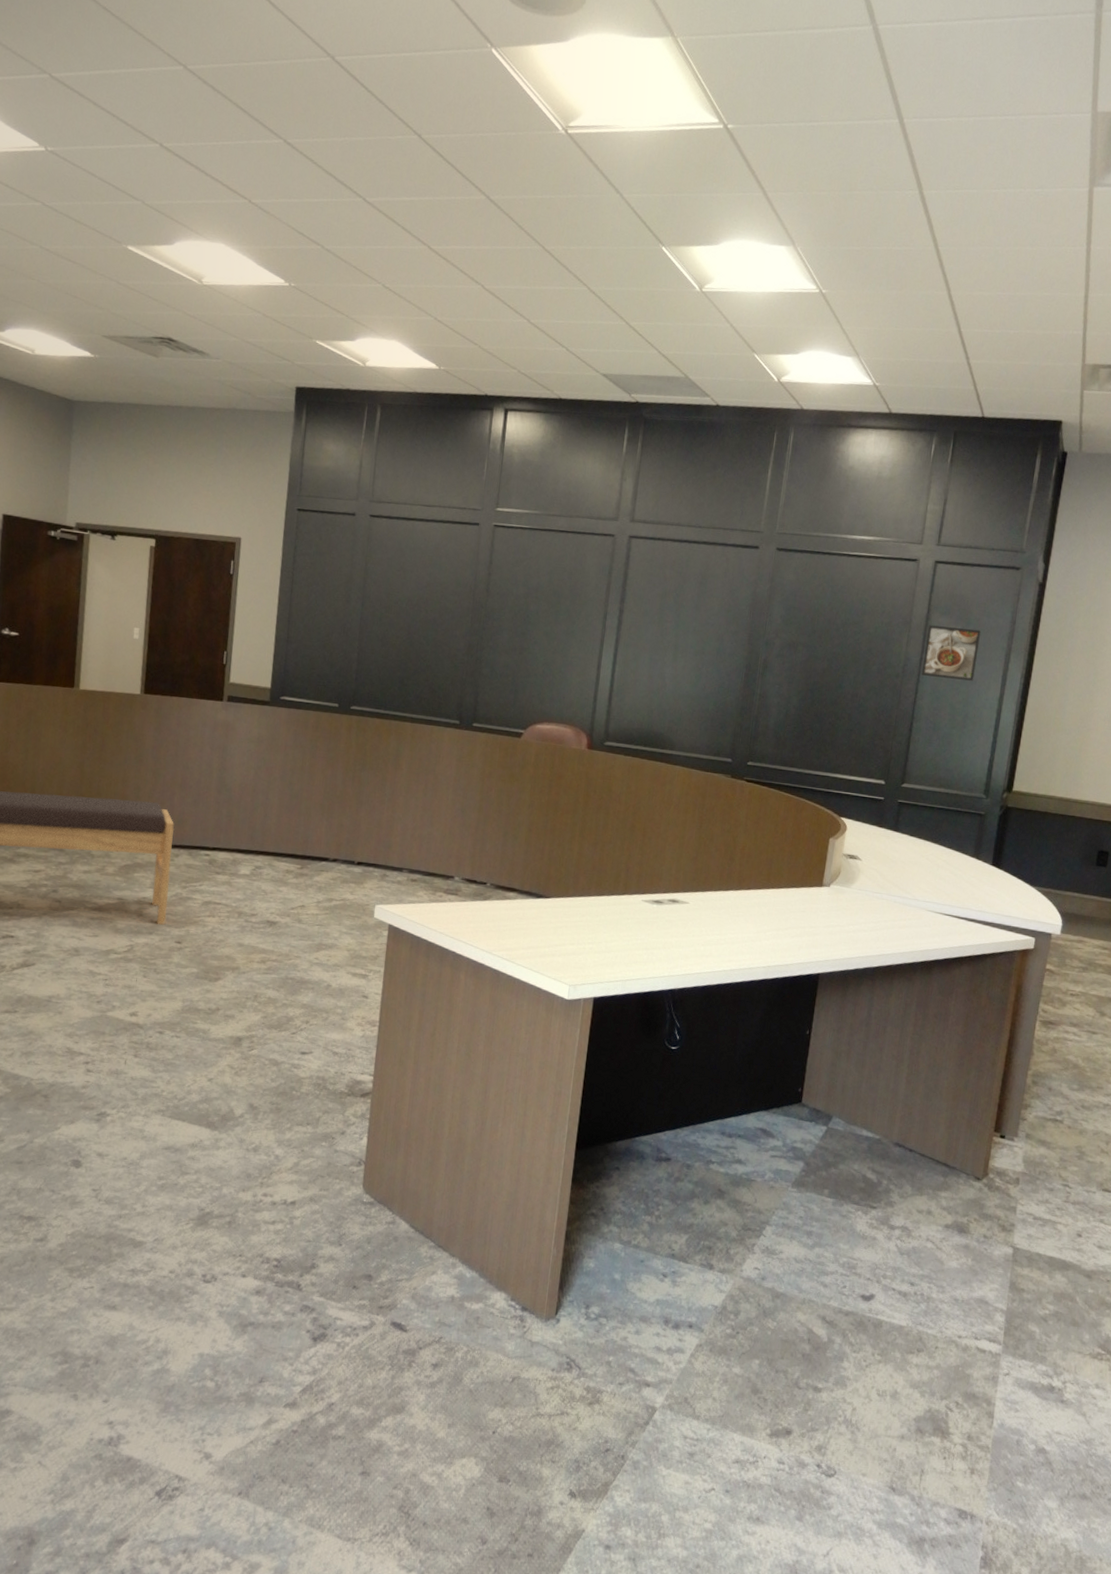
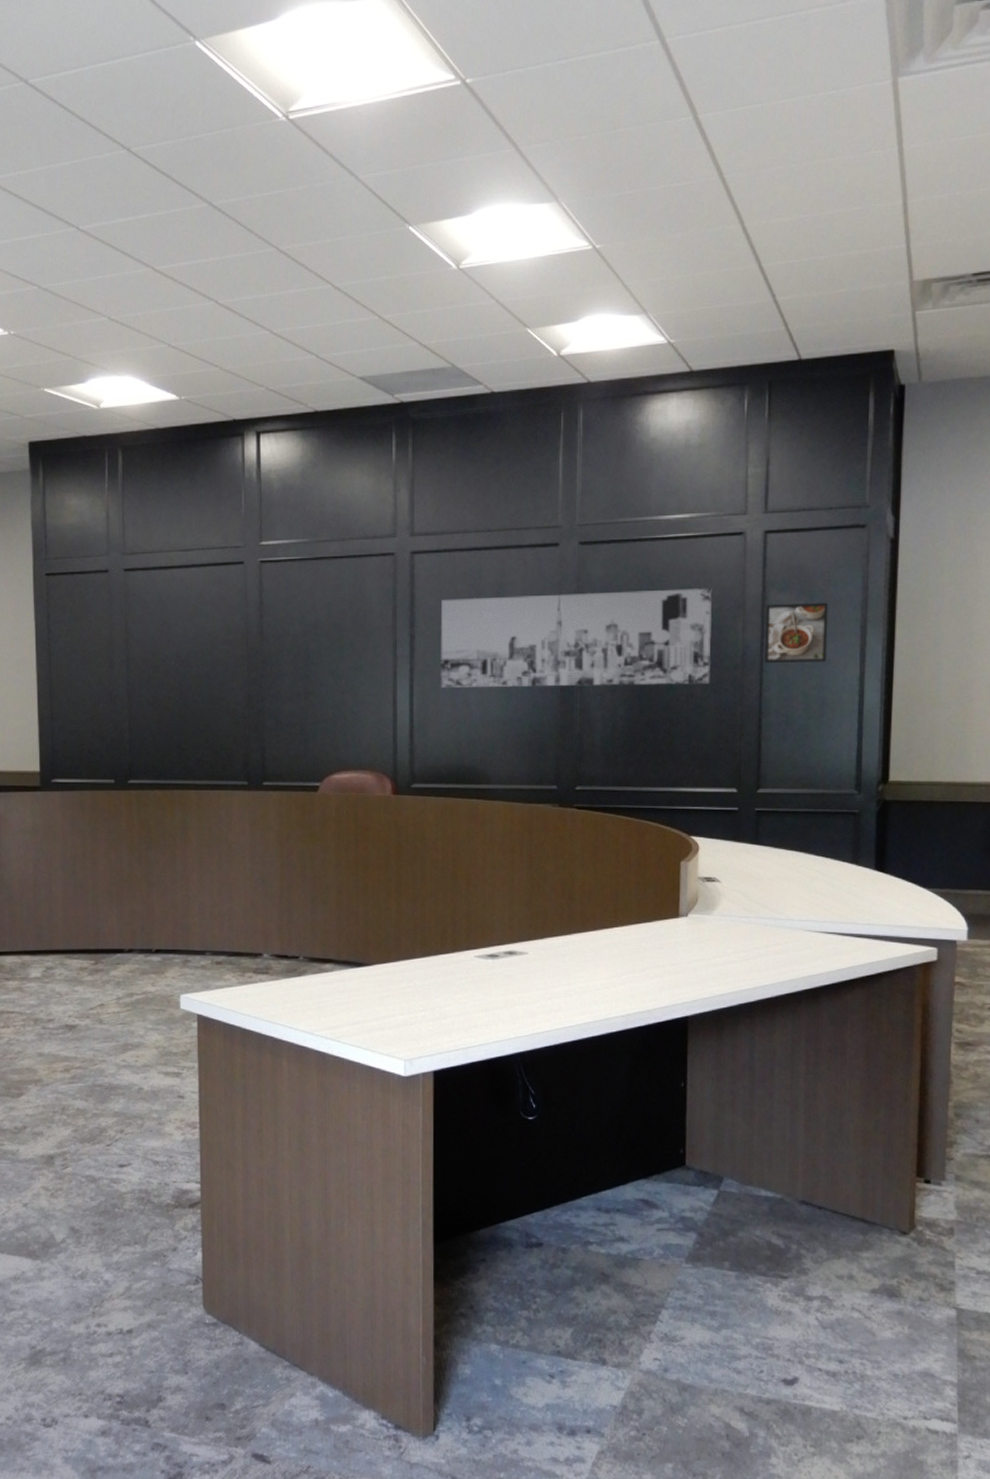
wall art: none [641,582,885,687] -> present [440,587,712,688]

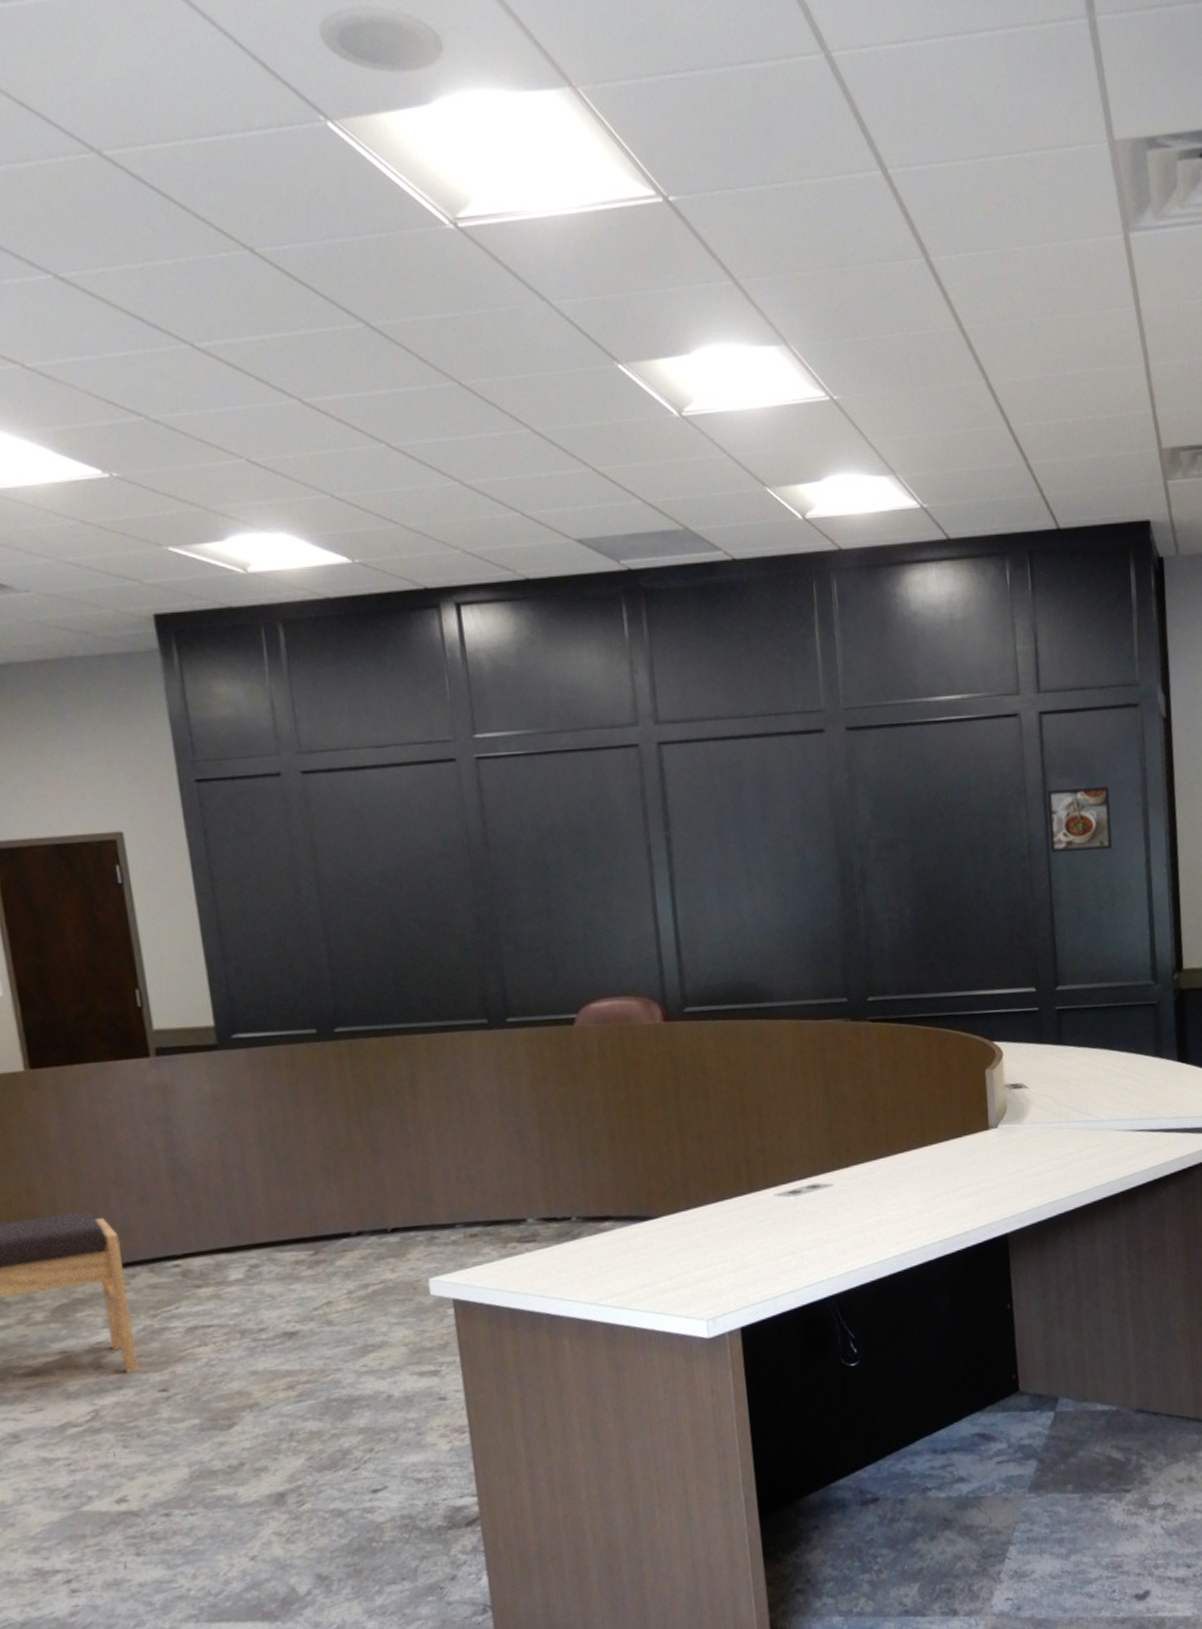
wall art: present [440,587,712,688] -> none [698,773,998,896]

